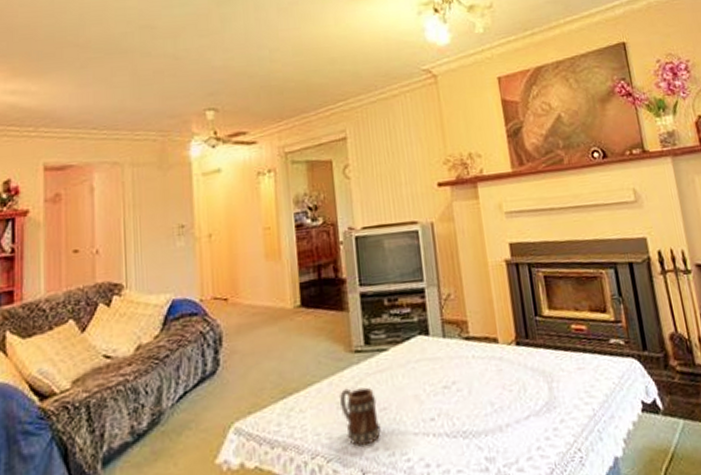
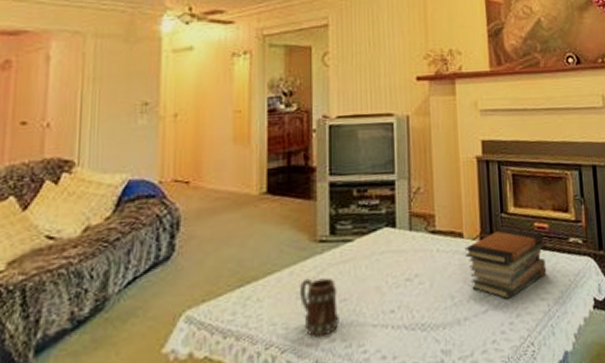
book stack: none [500,331,589,404] -> present [464,228,547,299]

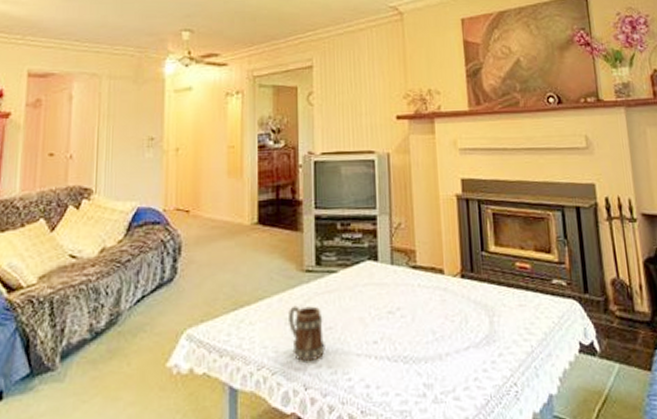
book stack: present [464,228,547,299] -> none [445,266,530,337]

